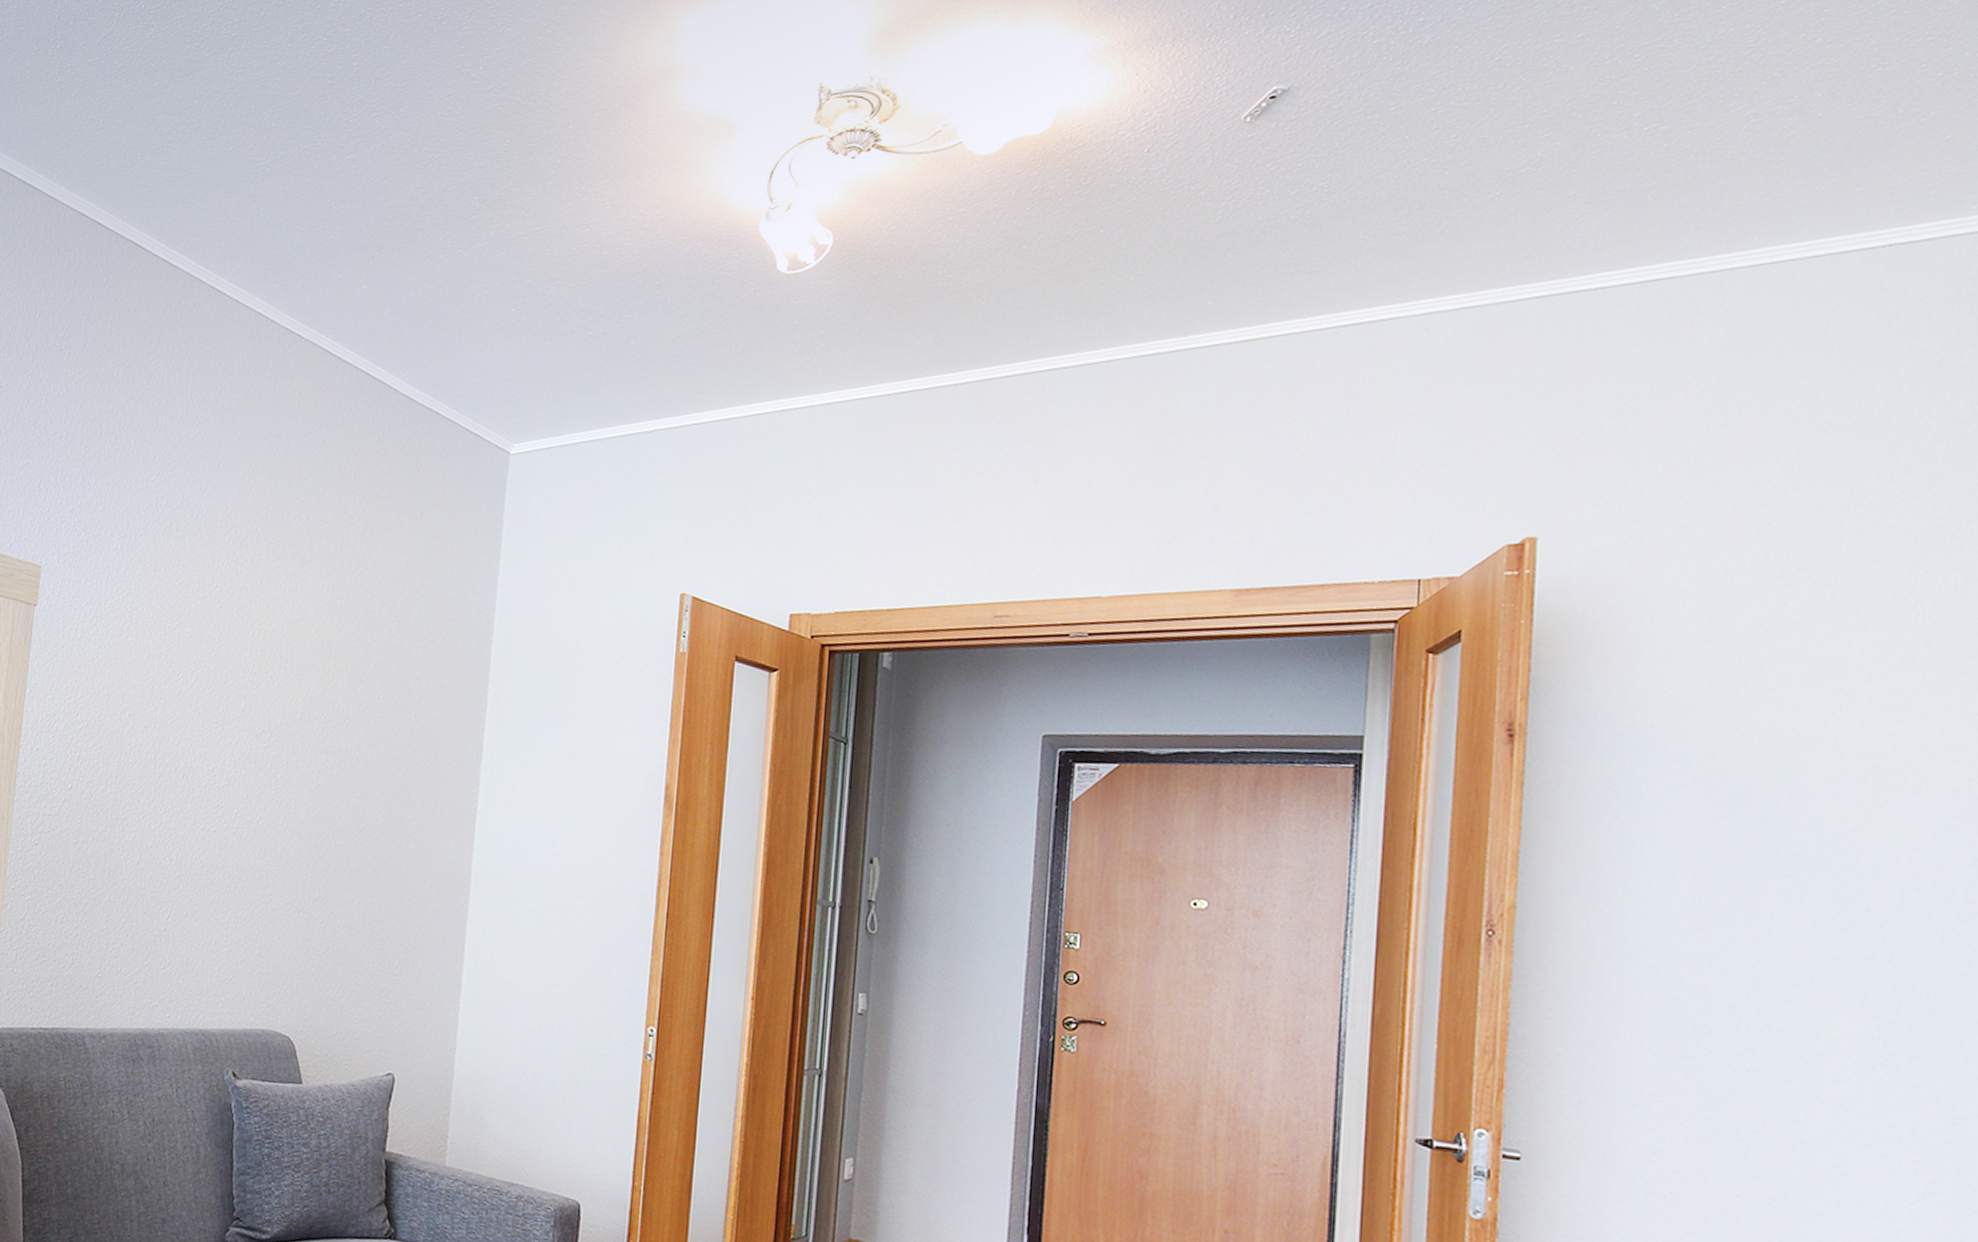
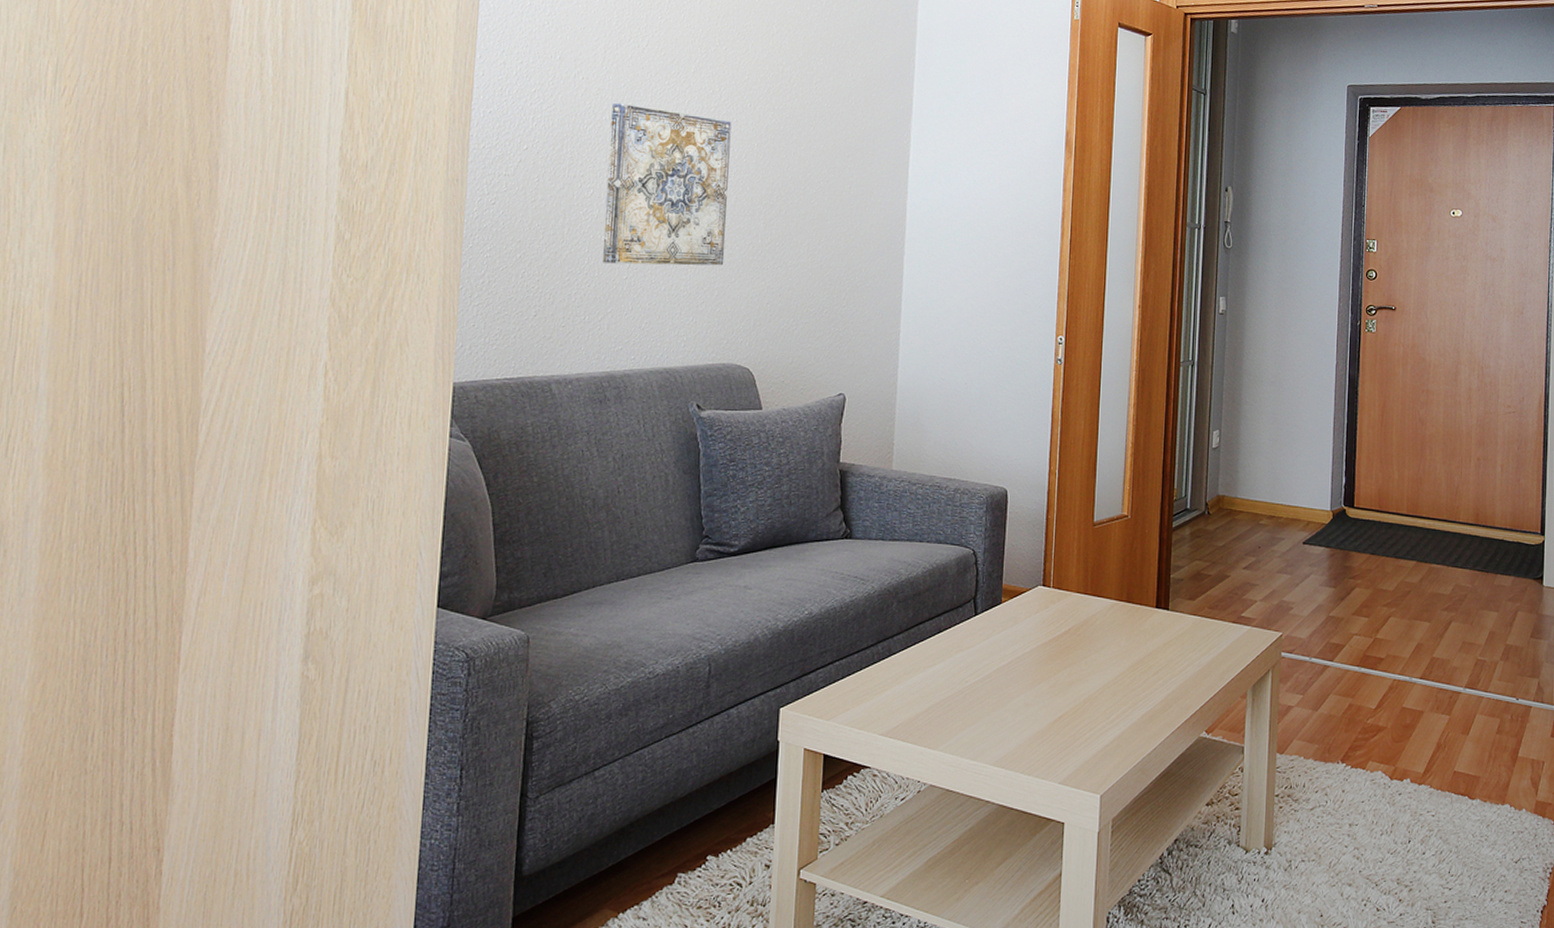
wall art: none [142,741,281,922] -> present [603,102,732,266]

